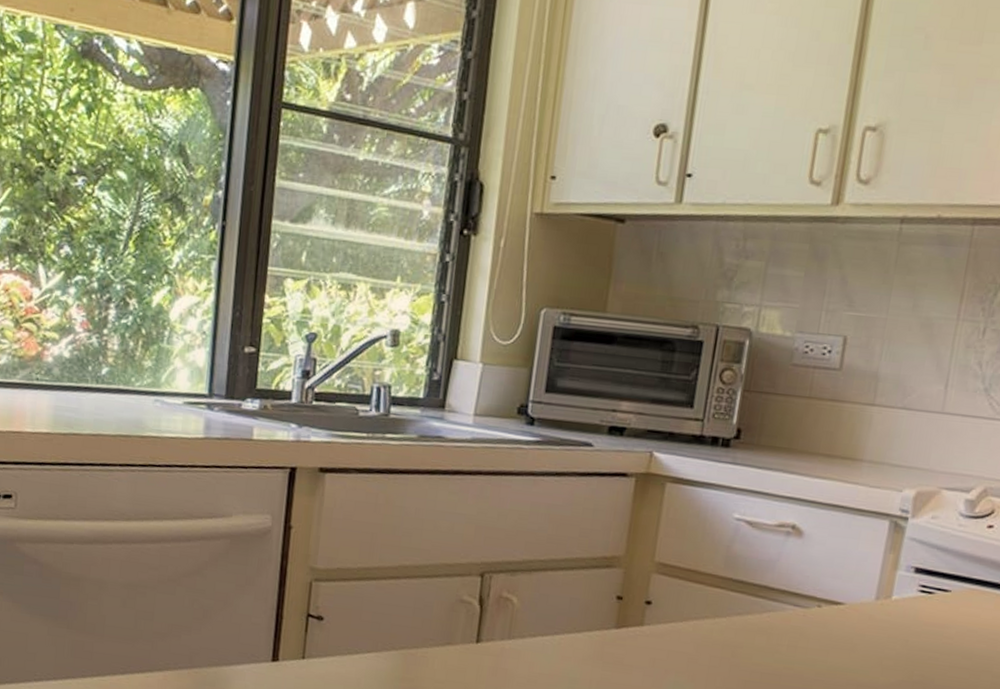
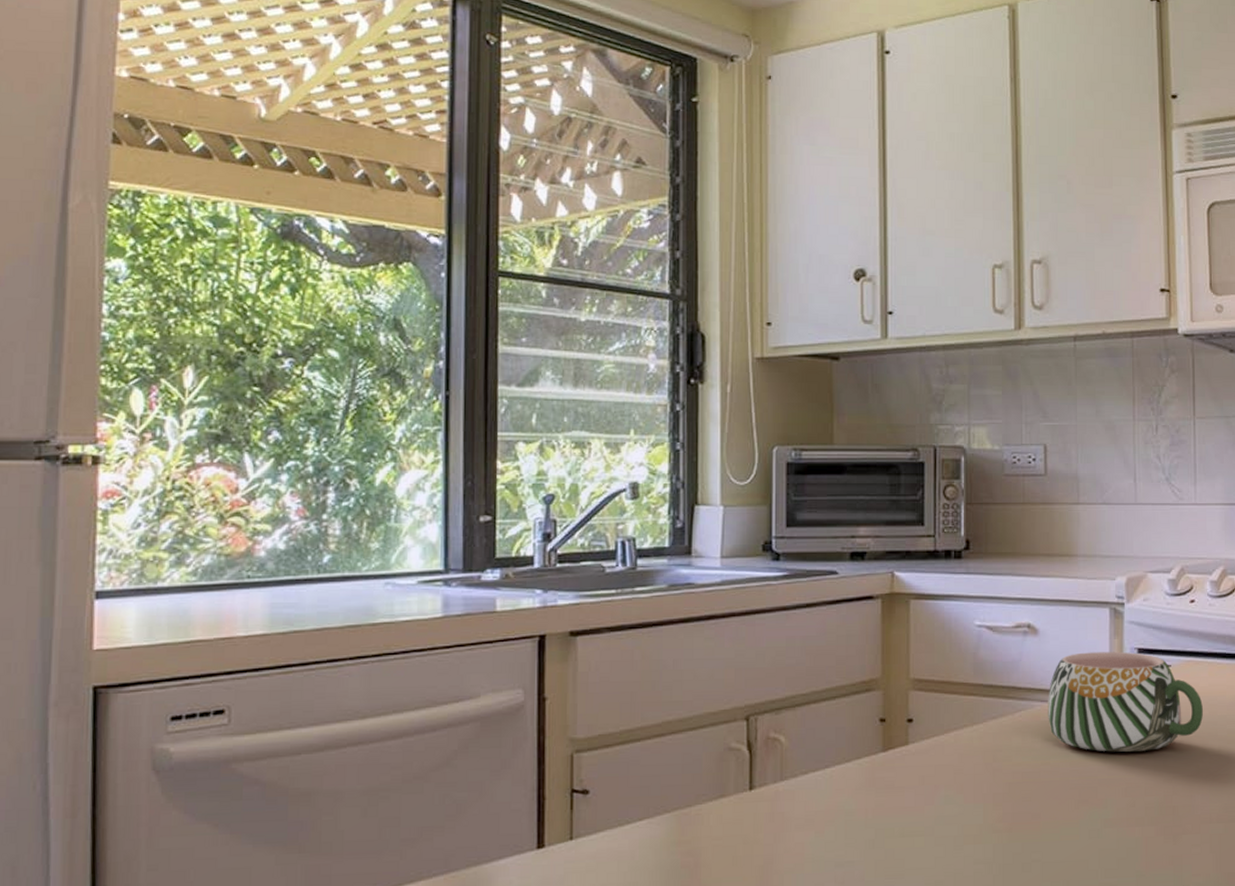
mug: none [799,562,981,675] -> present [1048,651,1204,752]

